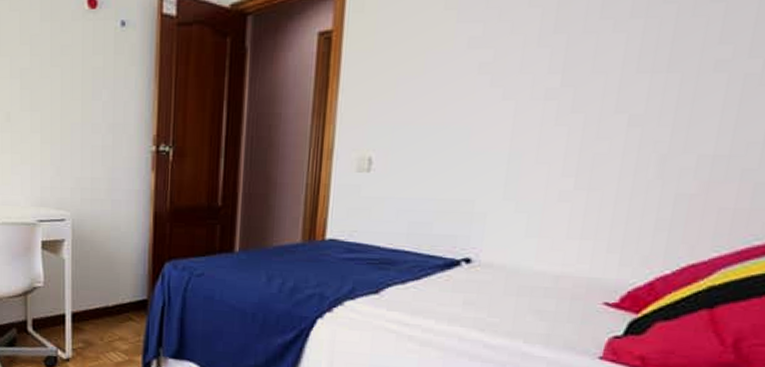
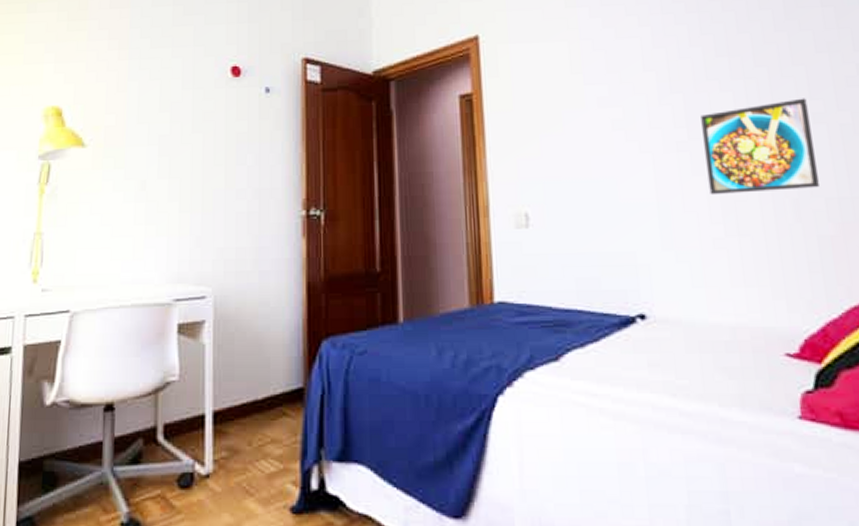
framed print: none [569,42,715,148] -> present [700,98,819,196]

